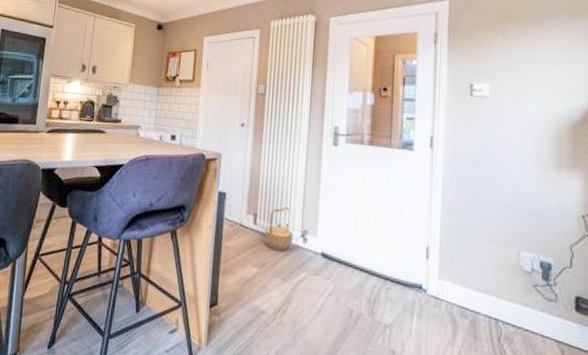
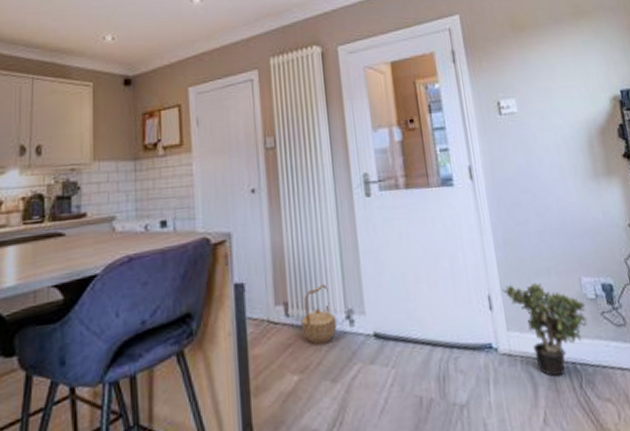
potted plant: none [441,242,520,327] -> present [502,282,588,377]

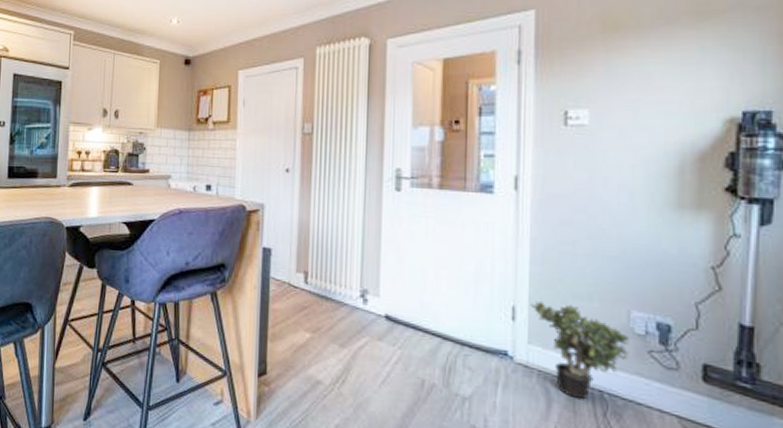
basket: present [301,284,337,345] -> none [318,262,350,314]

